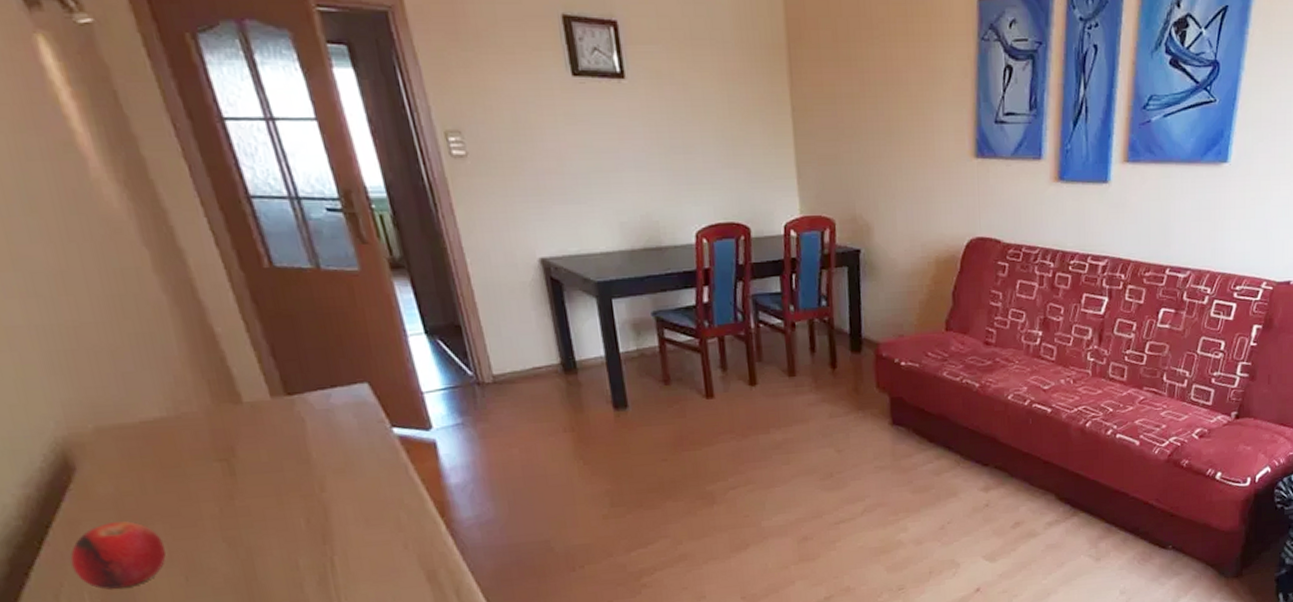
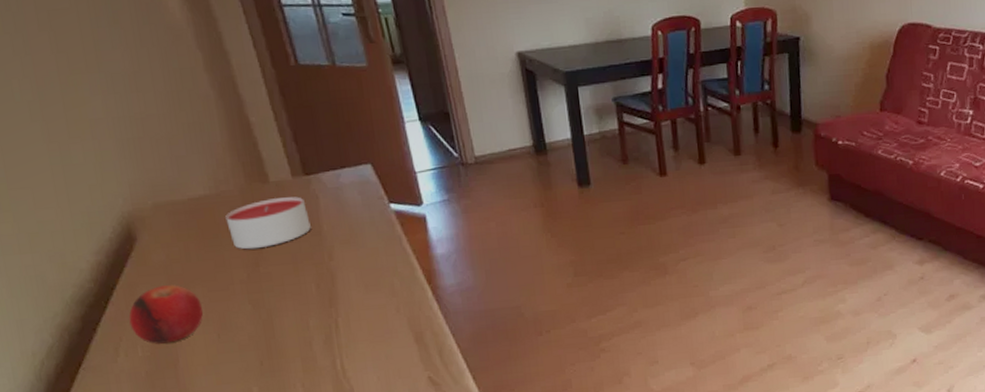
candle: none [189,419,297,480] -> present [225,196,311,250]

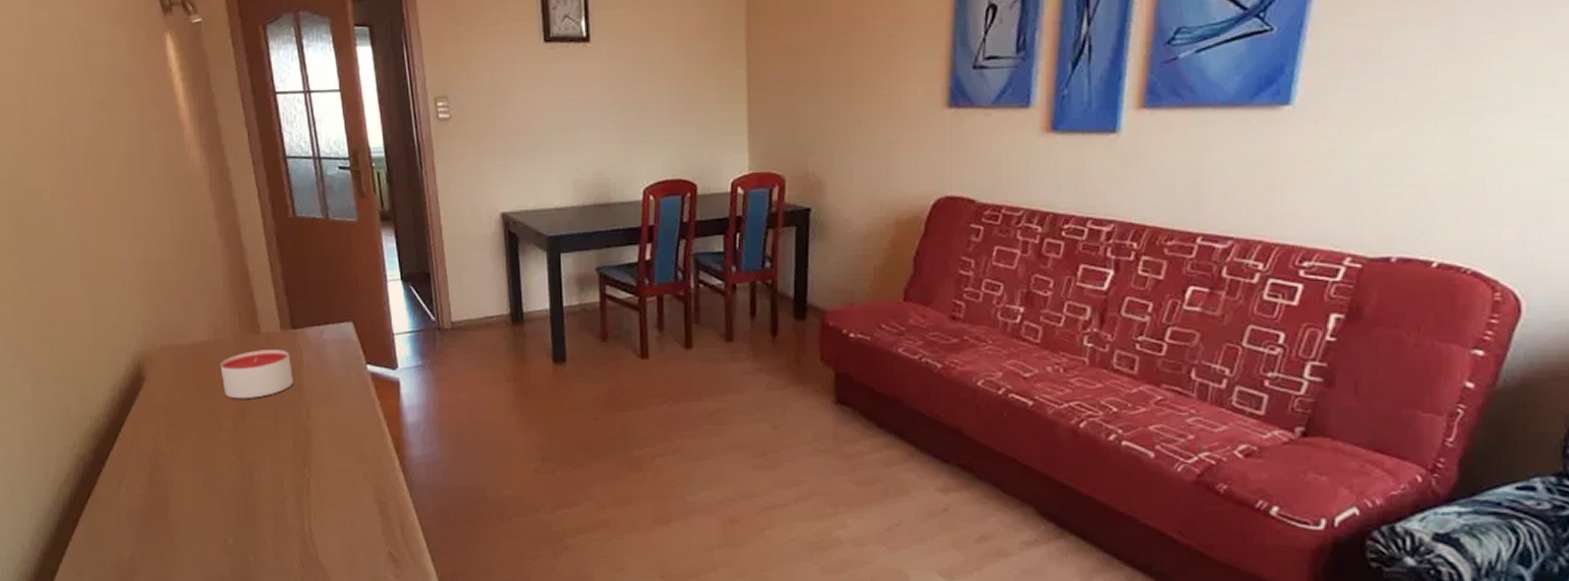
fruit: present [128,285,204,344] -> none [132,427,194,484]

